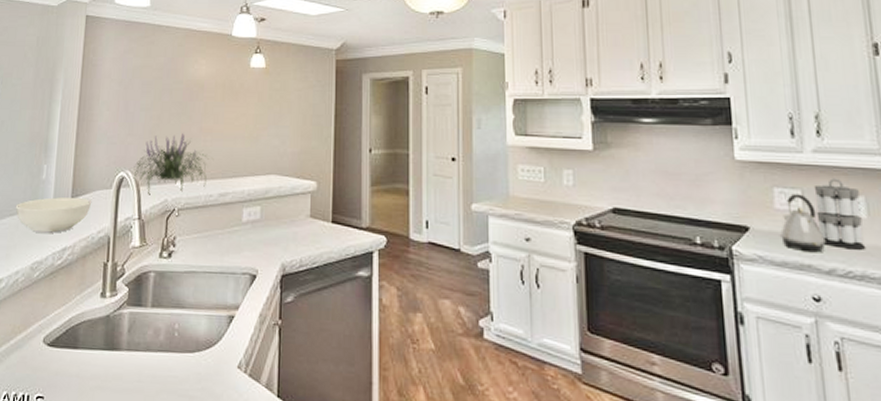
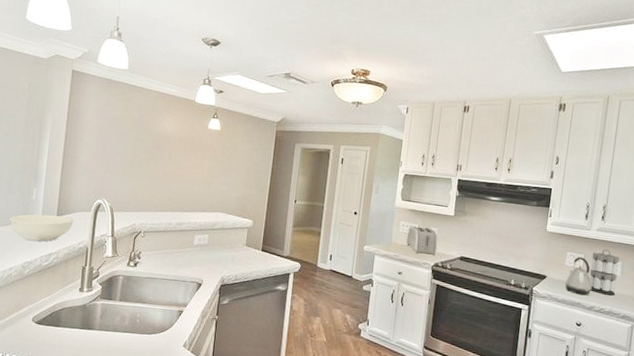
plant: present [133,133,210,195] -> none [108,174,172,219]
toaster: none [530,170,577,211] -> present [406,226,438,256]

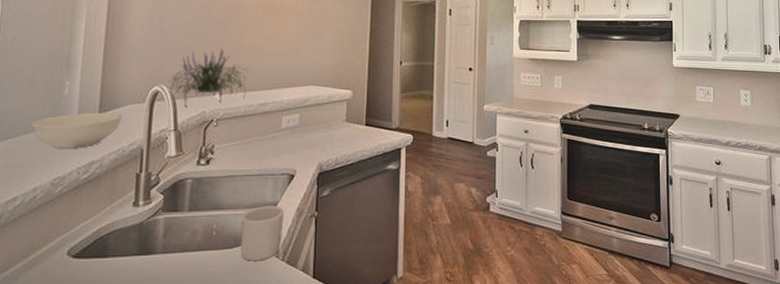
plant: none [108,174,172,219] -> present [168,49,250,108]
mug: none [156,305,192,348] -> present [240,205,285,261]
toaster: present [406,226,438,256] -> none [529,77,564,107]
kettle: present [565,257,592,295] -> none [699,90,726,130]
spice rack: present [589,249,619,296] -> none [721,78,749,127]

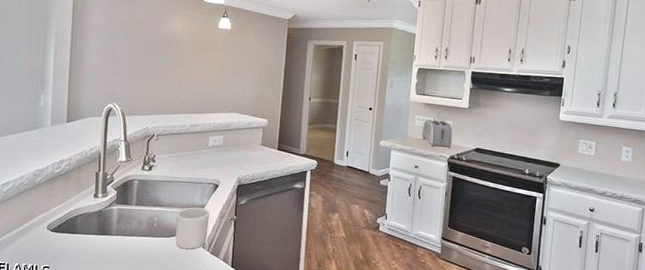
bowl: present [31,113,123,148] -> none [17,121,85,149]
plant: present [168,49,250,108] -> none [119,77,184,123]
toaster: none [529,77,564,107] -> present [422,120,453,149]

